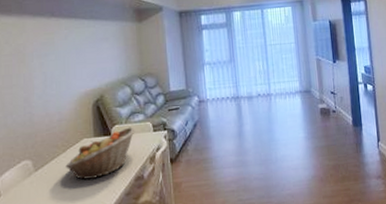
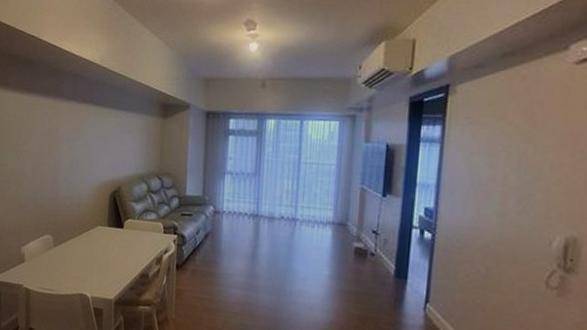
fruit basket: present [65,127,135,180] -> none [80,223,146,267]

